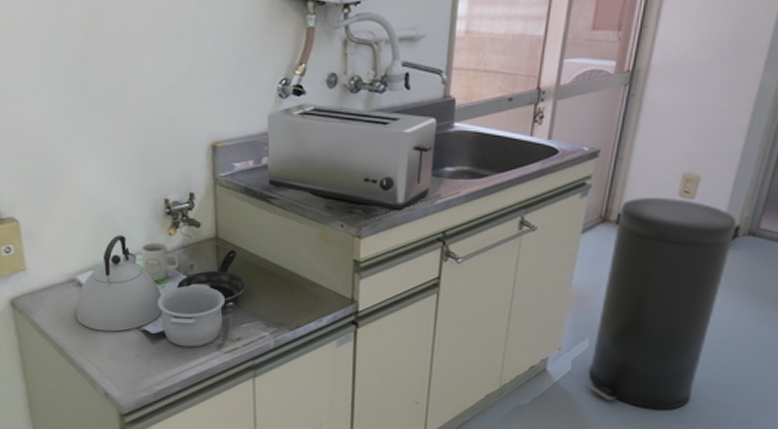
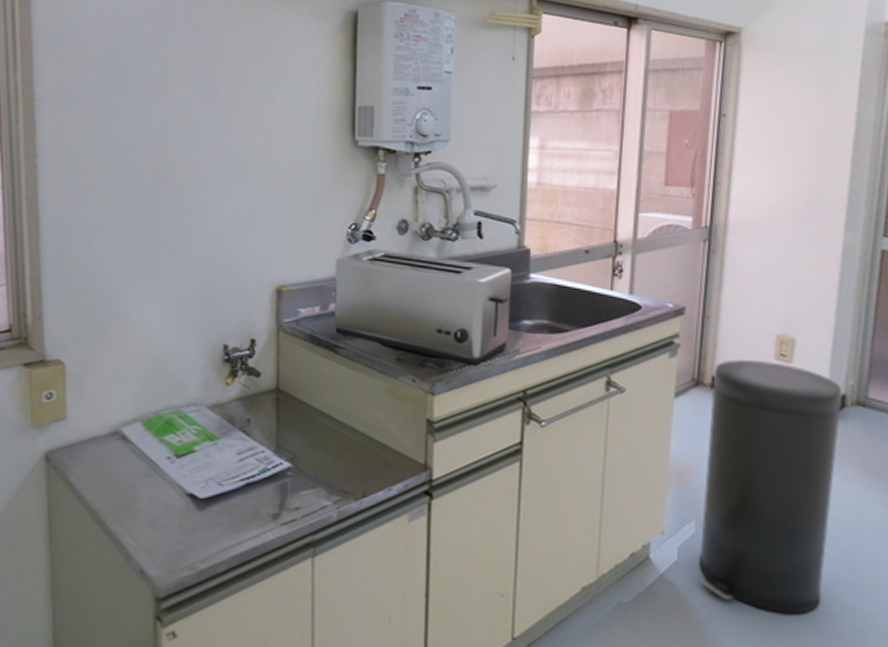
kettle: present [76,235,162,332] -> none [116,383,213,495]
mug: present [142,242,180,282] -> none [194,391,236,437]
cooking pot: present [157,283,226,348] -> none [208,440,285,517]
frying pan: present [176,249,246,307] -> none [230,403,307,469]

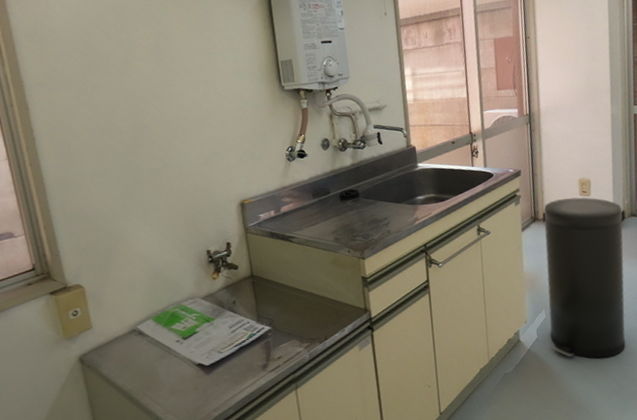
toaster: present [334,248,513,367] -> none [280,161,410,235]

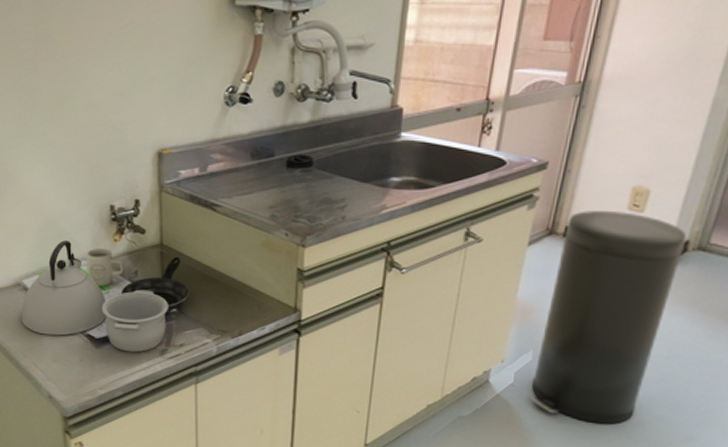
kettle: none [138,285,214,372] -> present [21,240,107,336]
mug: none [191,286,224,320] -> present [87,247,125,287]
cooking pot: none [208,315,265,373] -> present [101,289,169,353]
frying pan: none [223,283,280,332] -> present [120,256,189,313]

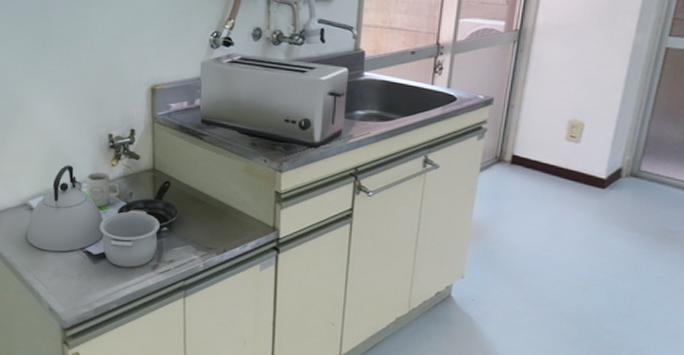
toaster: none [212,111,384,221] -> present [199,52,349,149]
pedal bin: present [529,211,687,425] -> none [489,141,620,338]

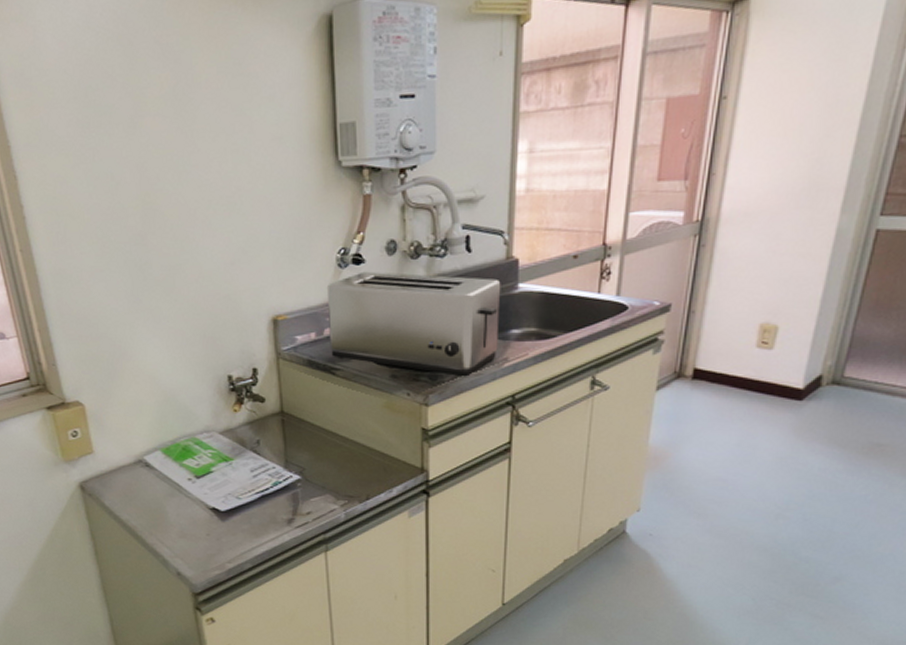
kettle: present [27,165,104,252] -> none [144,414,231,511]
mug: present [87,171,121,208] -> none [207,419,246,459]
cooking pot: present [99,209,161,268] -> none [225,459,294,524]
frying pan: present [116,180,179,231] -> none [243,423,313,481]

